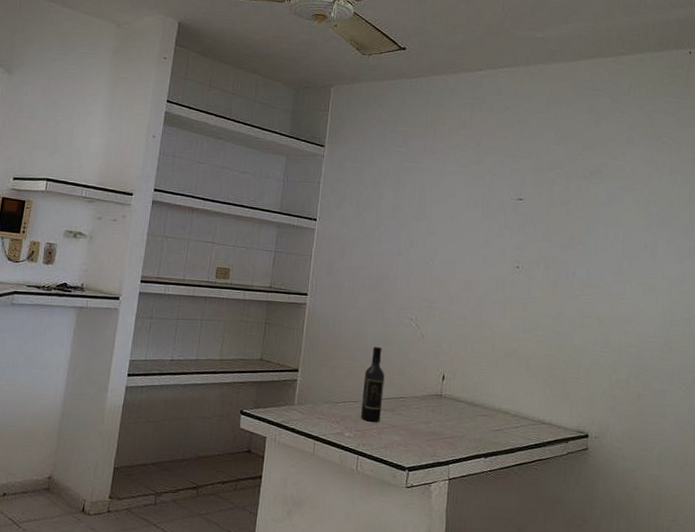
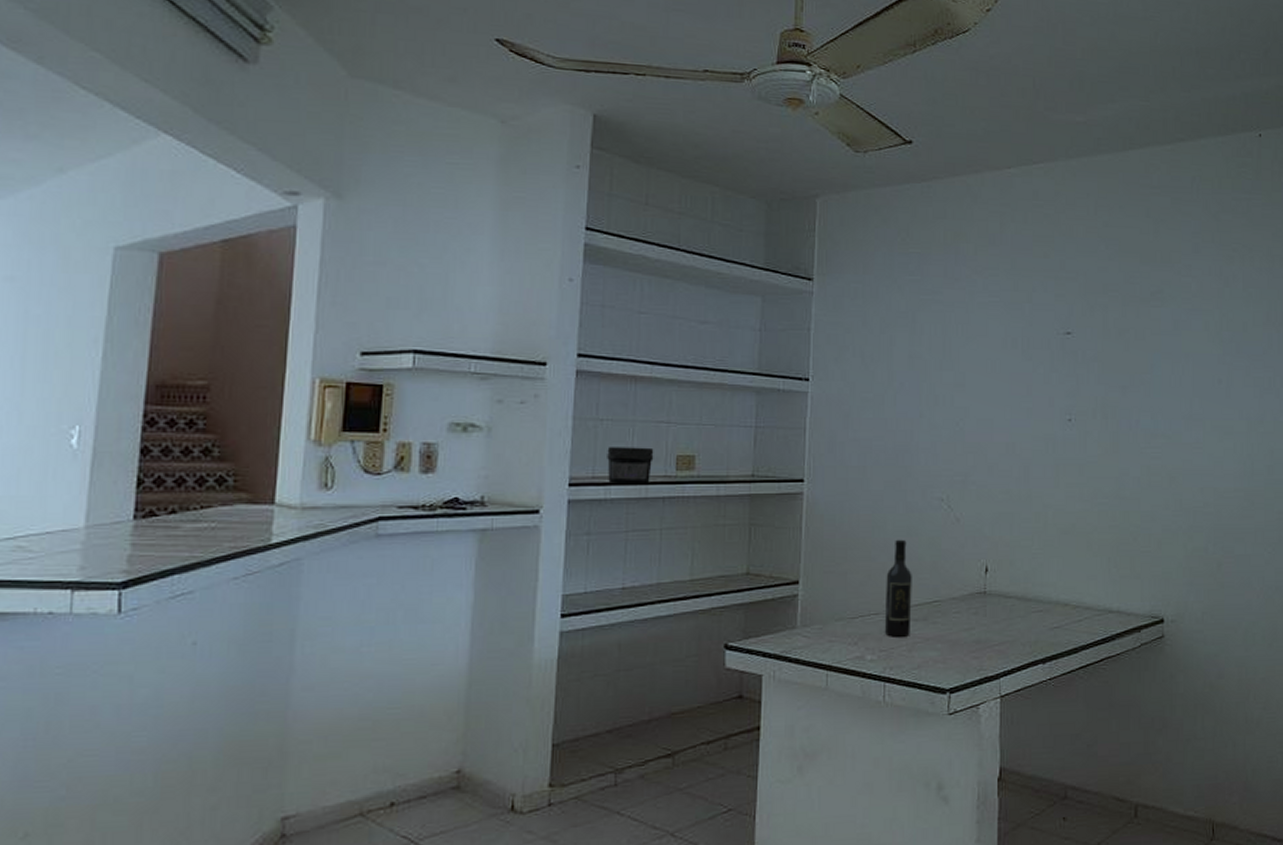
jar: none [168,257,201,287] -> present [607,447,654,485]

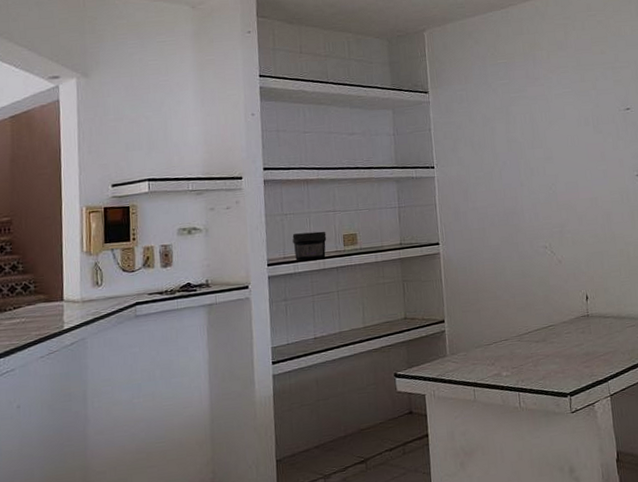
wine bottle: present [884,539,912,637] -> none [510,280,534,357]

